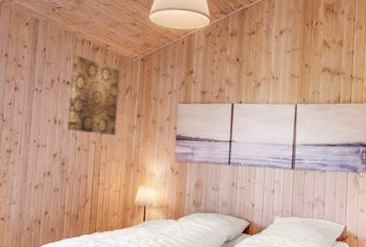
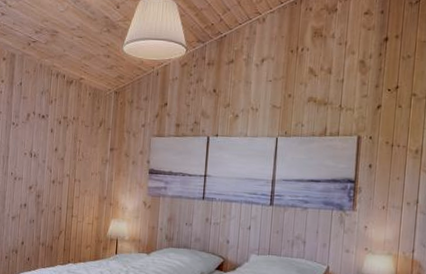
wall art: present [66,55,120,136] -> none [41,89,93,169]

